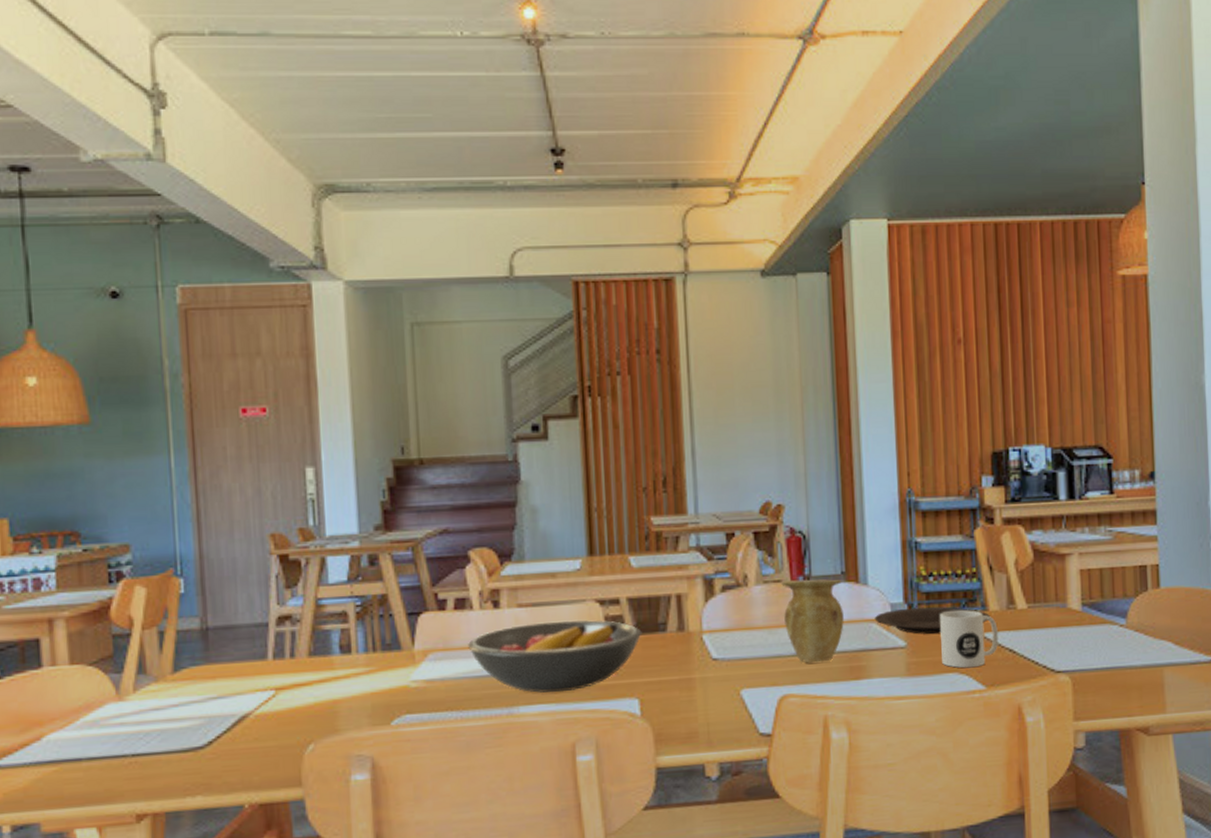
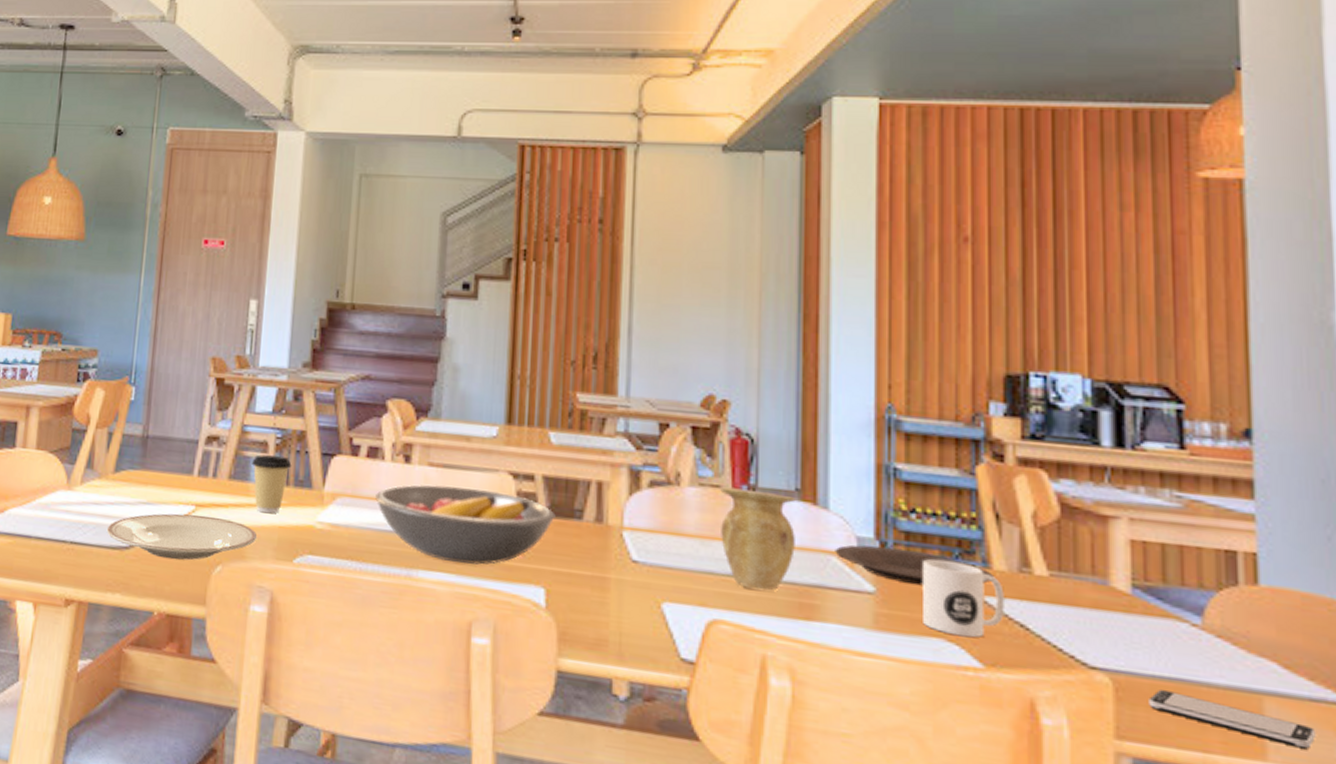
plate: none [174,697,349,750] -> present [106,513,258,561]
coffee cup: none [332,623,377,683] -> present [252,454,292,514]
smartphone: none [1094,677,1194,700] -> present [1149,689,1316,749]

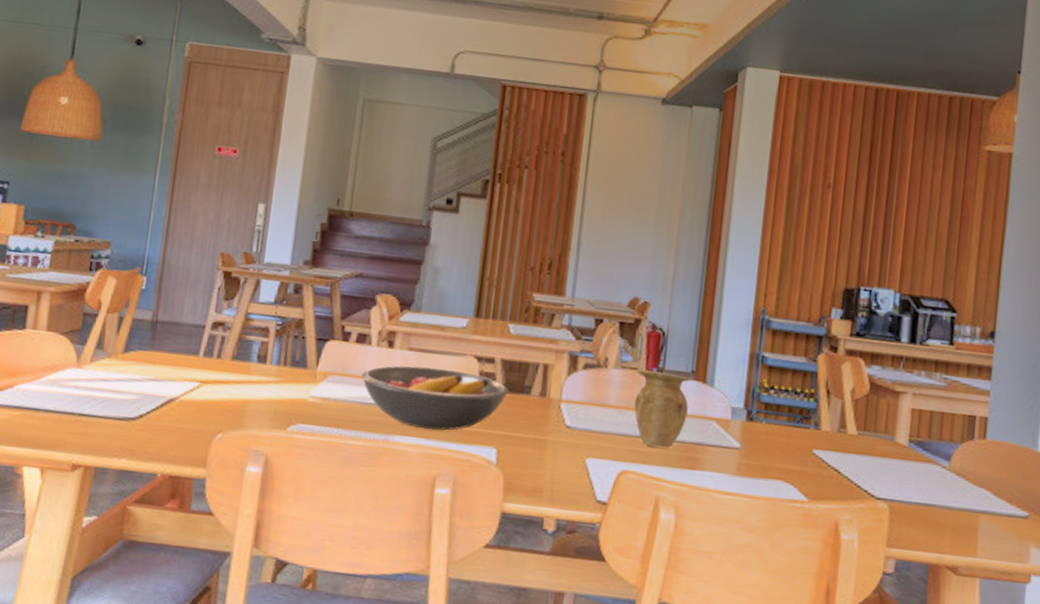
plate: present [106,513,258,561] -> none [114,389,256,429]
coffee cup: present [252,454,292,514] -> none [253,339,290,389]
plate: present [835,544,995,586] -> none [715,413,822,443]
mug: present [923,559,1004,638] -> none [771,423,827,480]
smartphone: present [1149,689,1316,749] -> none [910,511,1007,548]

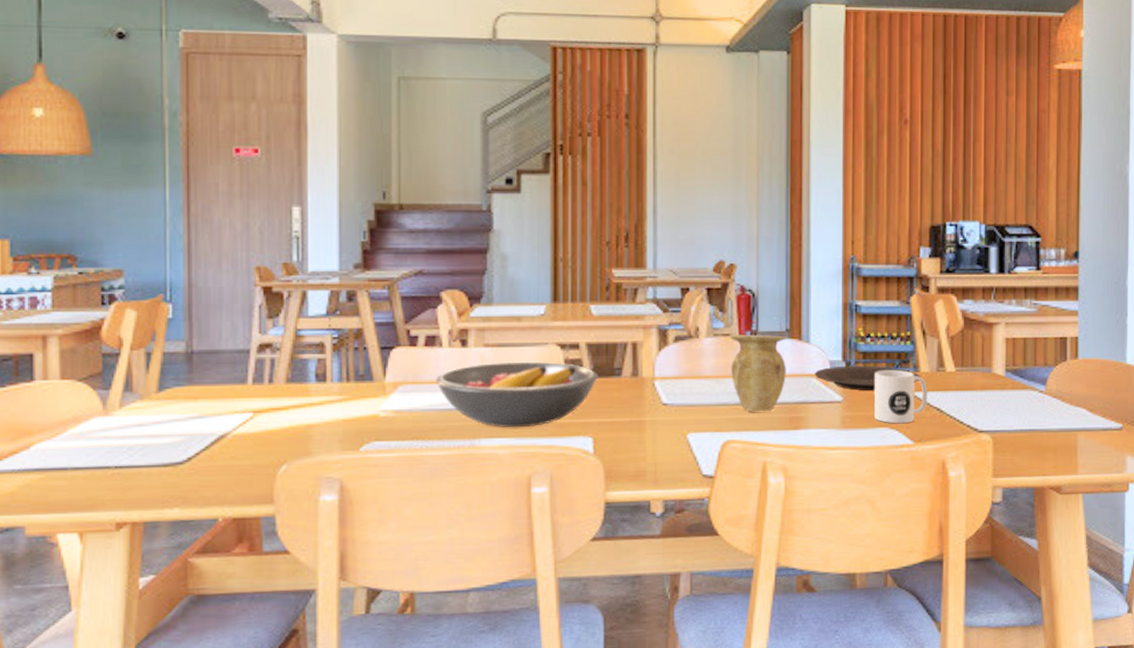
plate: none [715,413,822,443] -> present [814,365,922,391]
mug: none [771,423,827,480] -> present [875,369,927,424]

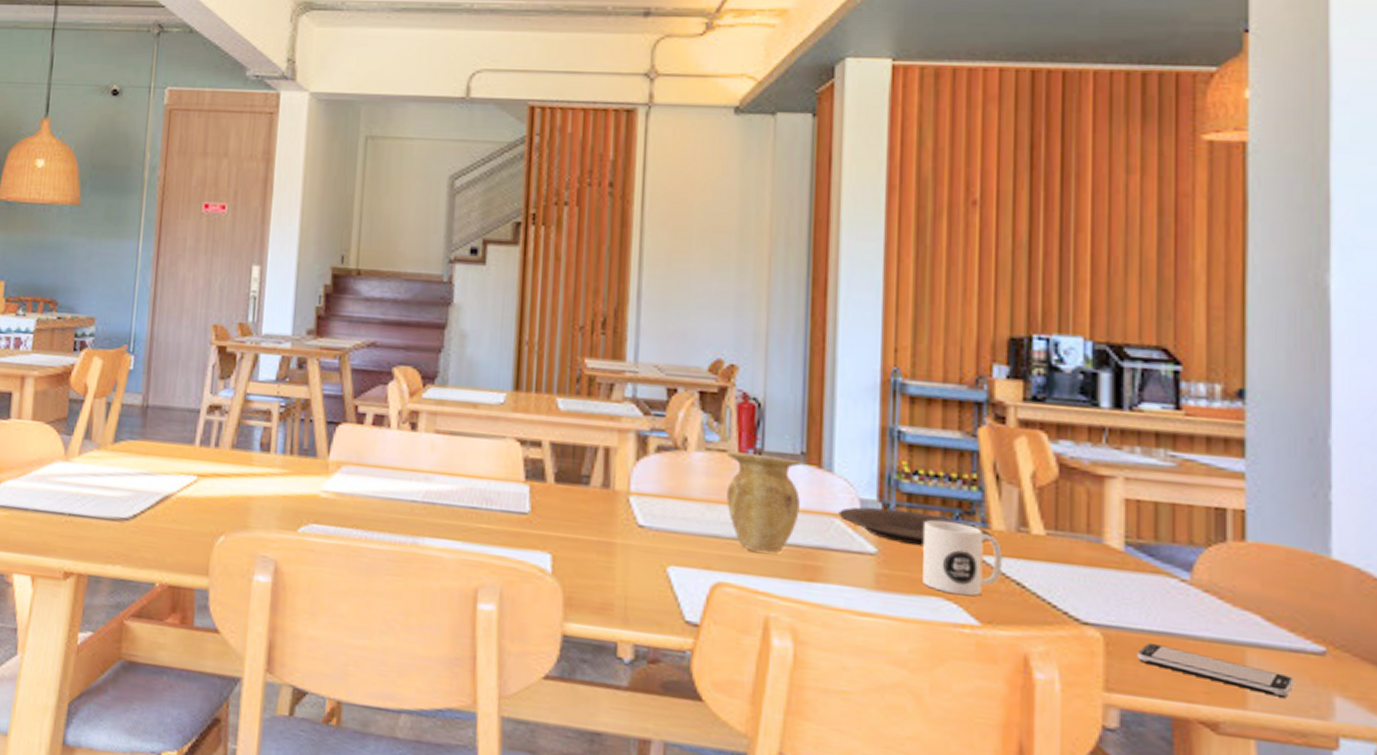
fruit bowl: present [436,361,599,428] -> none [381,452,563,532]
smartphone: none [1013,438,1104,462] -> present [1137,642,1294,698]

